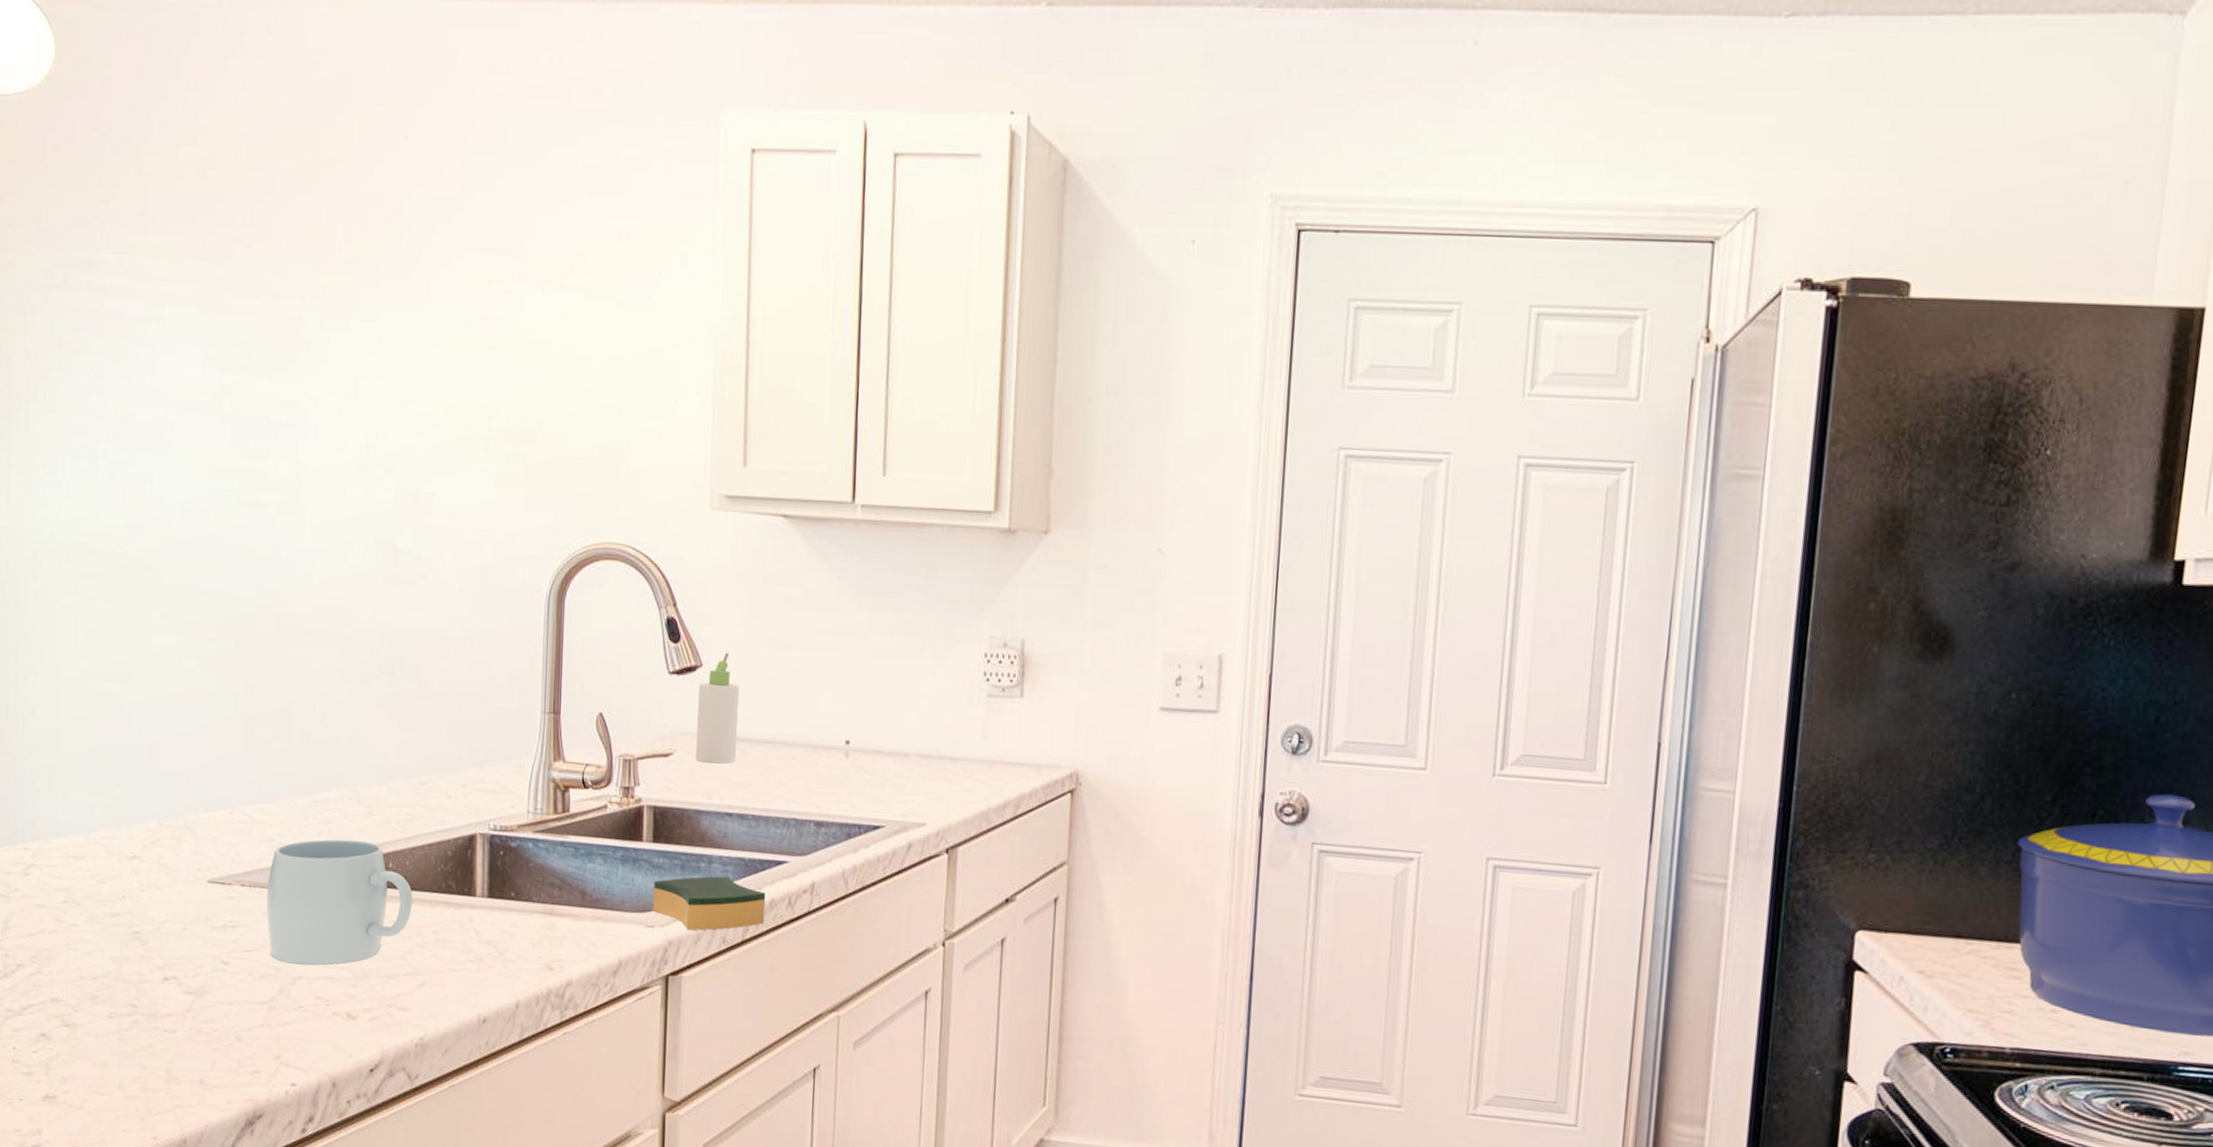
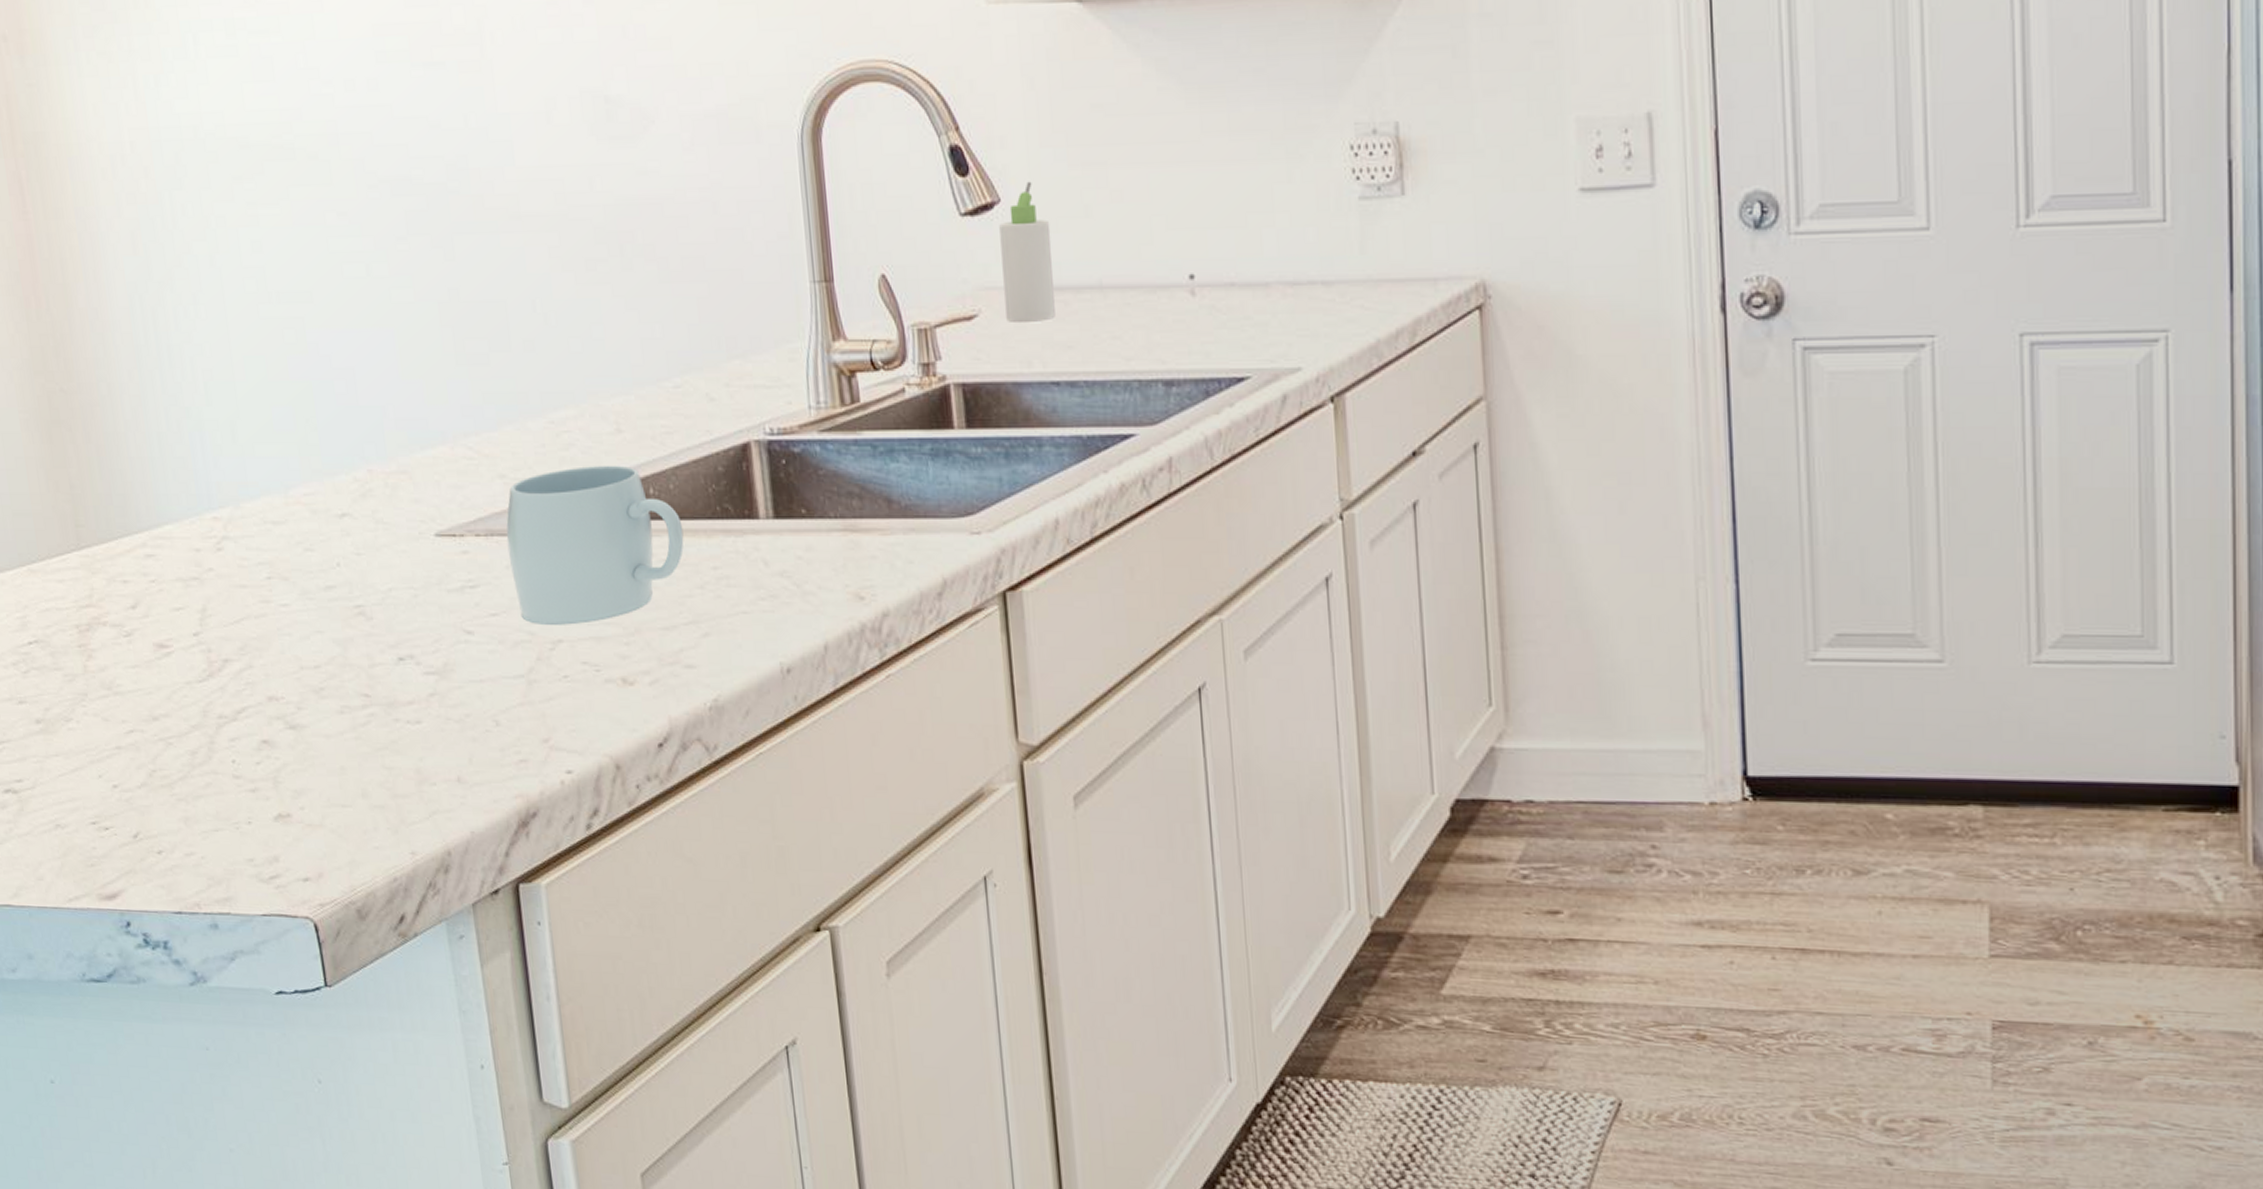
sponge: present [653,876,766,931] -> none [974,460,1116,533]

